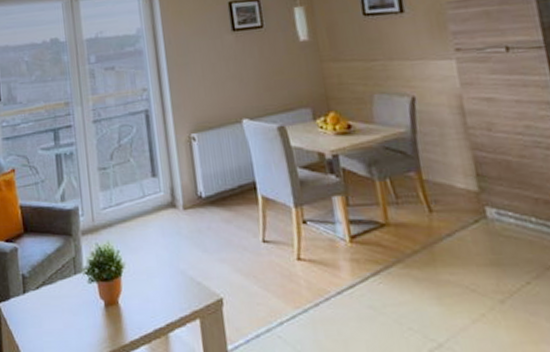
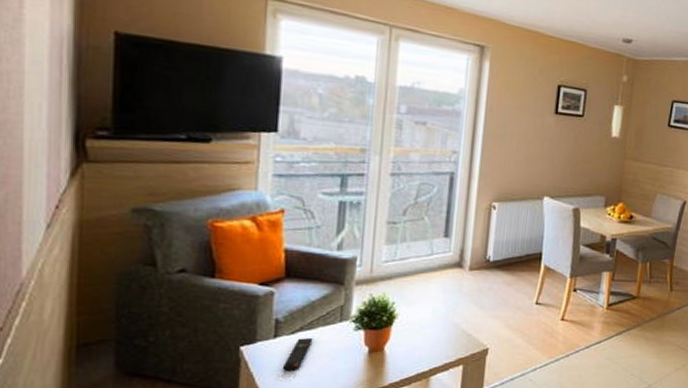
remote control: none [34,293,55,329] -> present [282,338,313,372]

